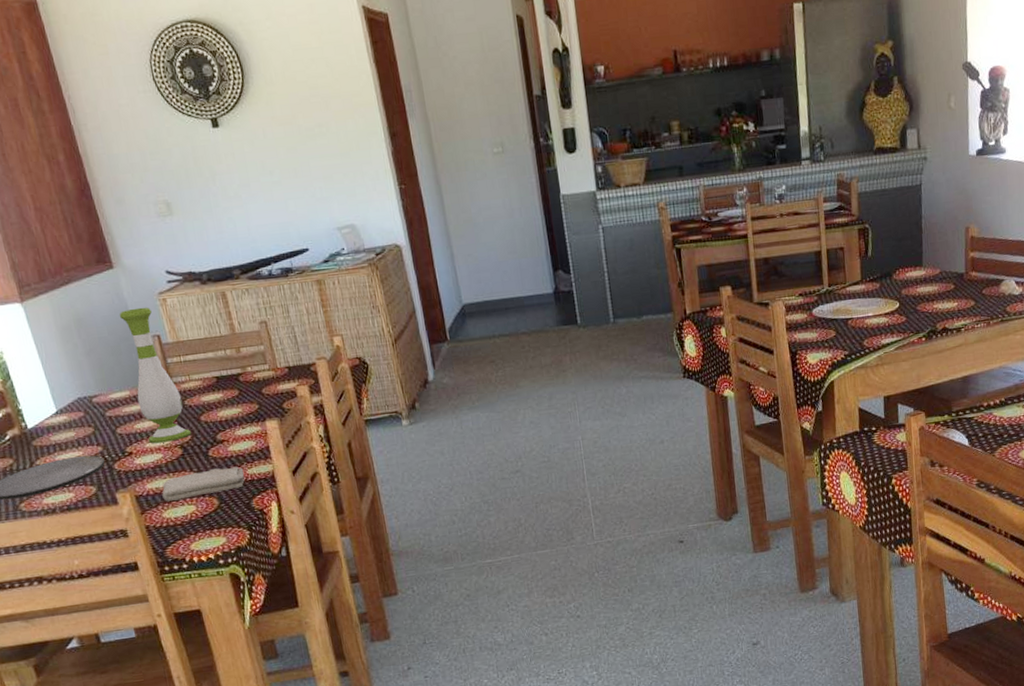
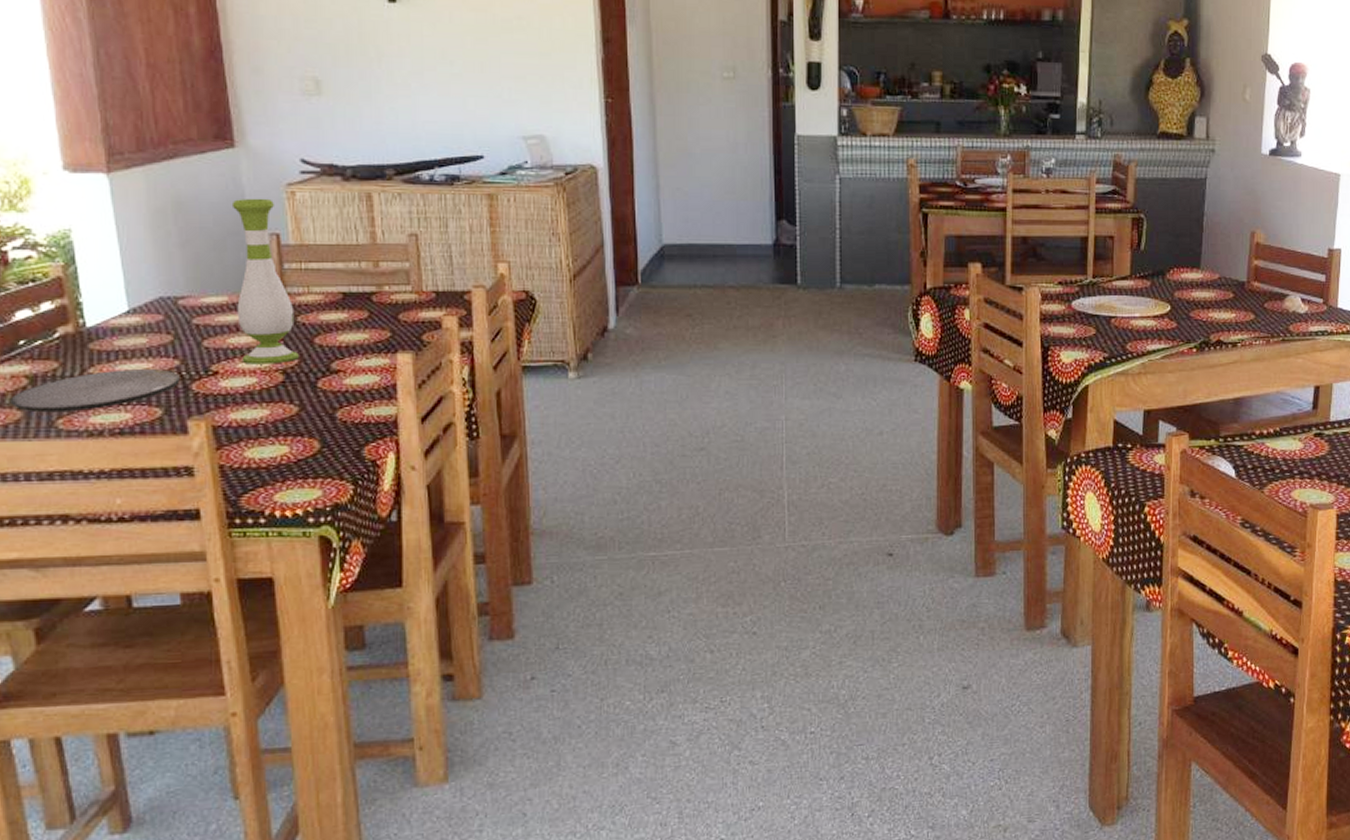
washcloth: present [162,466,245,501] -> none [248,403,358,437]

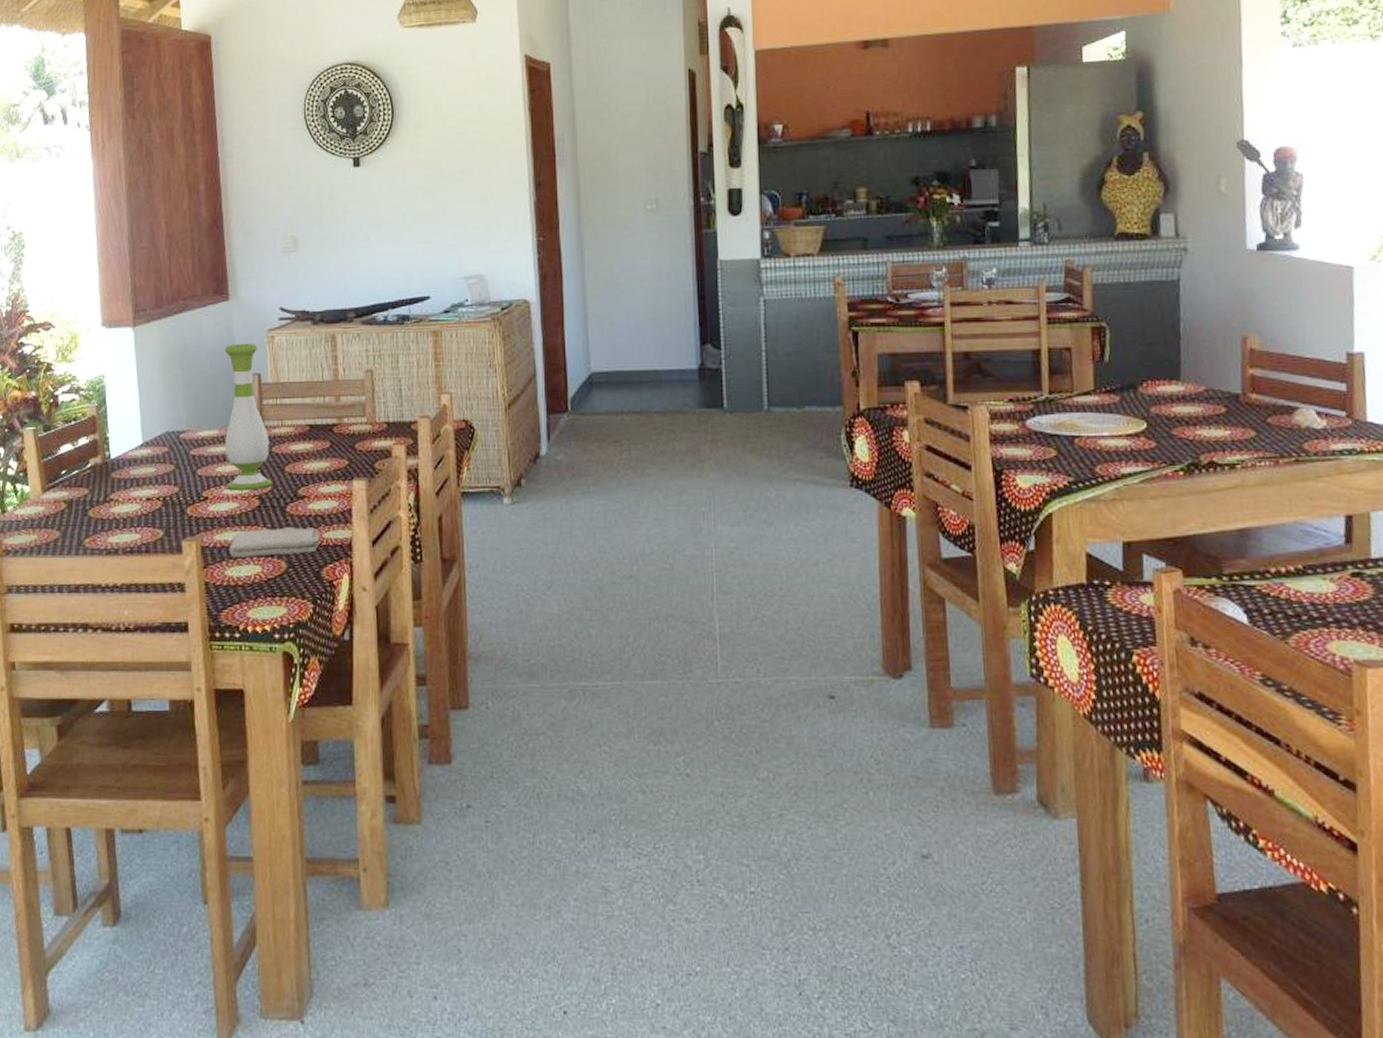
plate: present [11,369,180,413] -> none [52,495,178,533]
washcloth: none [248,403,358,437] -> present [229,526,319,557]

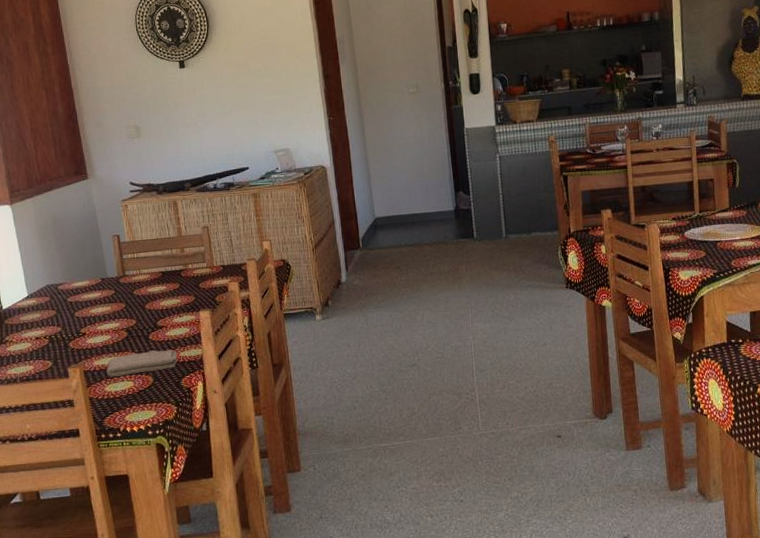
vase: present [224,343,273,491] -> none [88,211,137,327]

